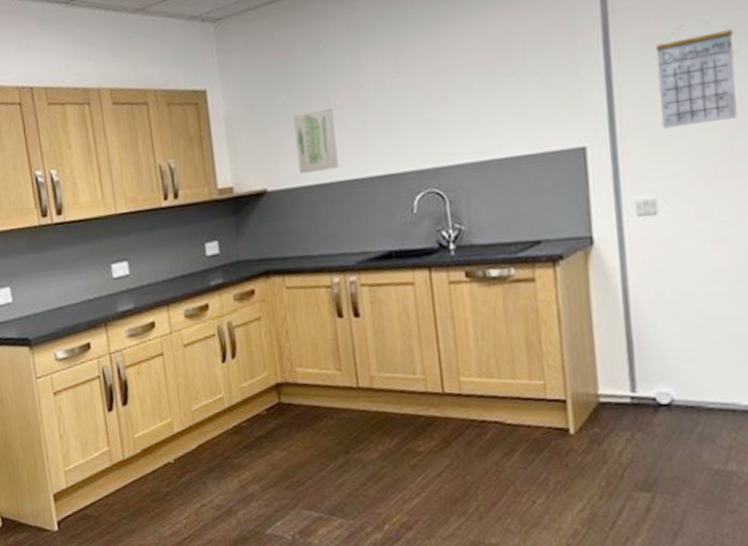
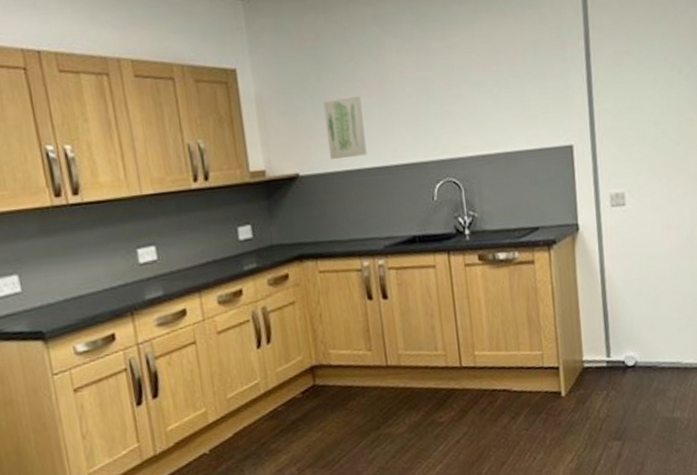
calendar: present [655,25,738,129] -> none [623,45,681,133]

